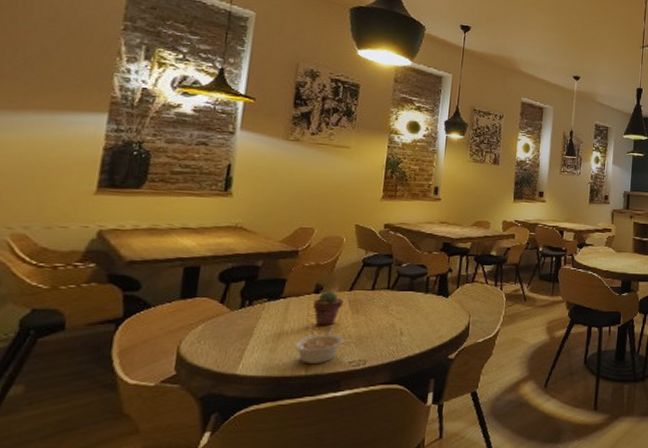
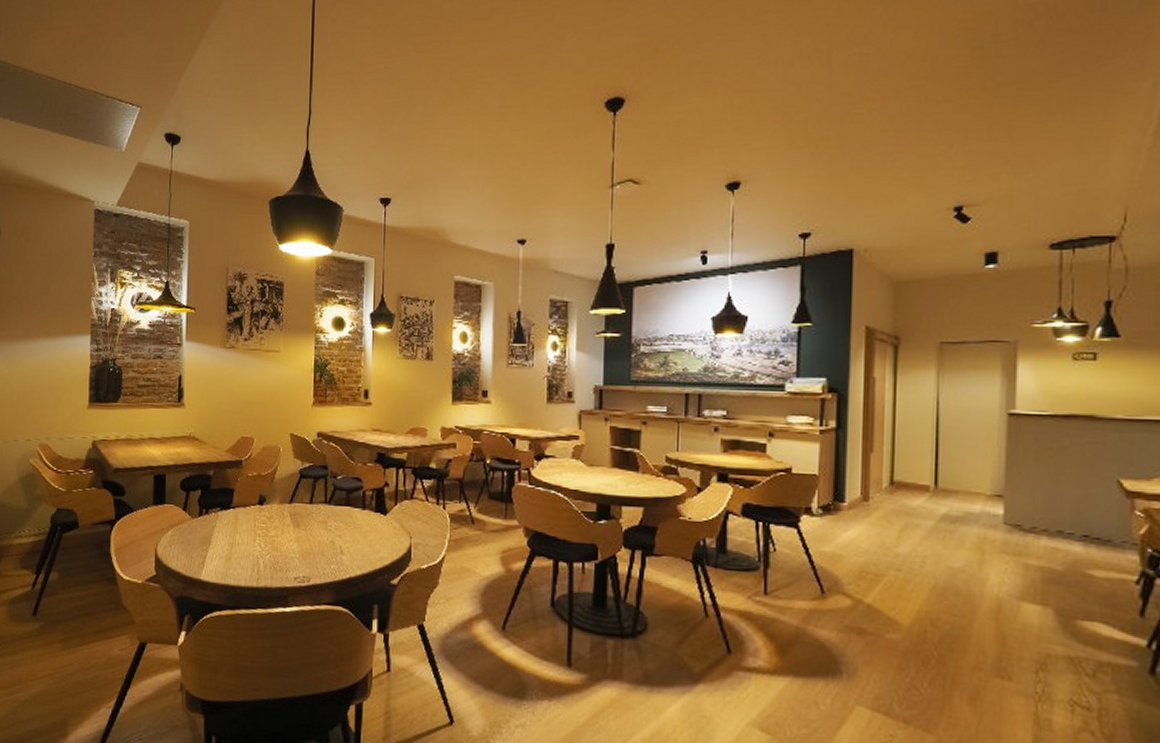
legume: present [293,328,345,365] -> none [245,541,288,577]
potted succulent: present [312,290,344,326] -> none [258,502,286,539]

